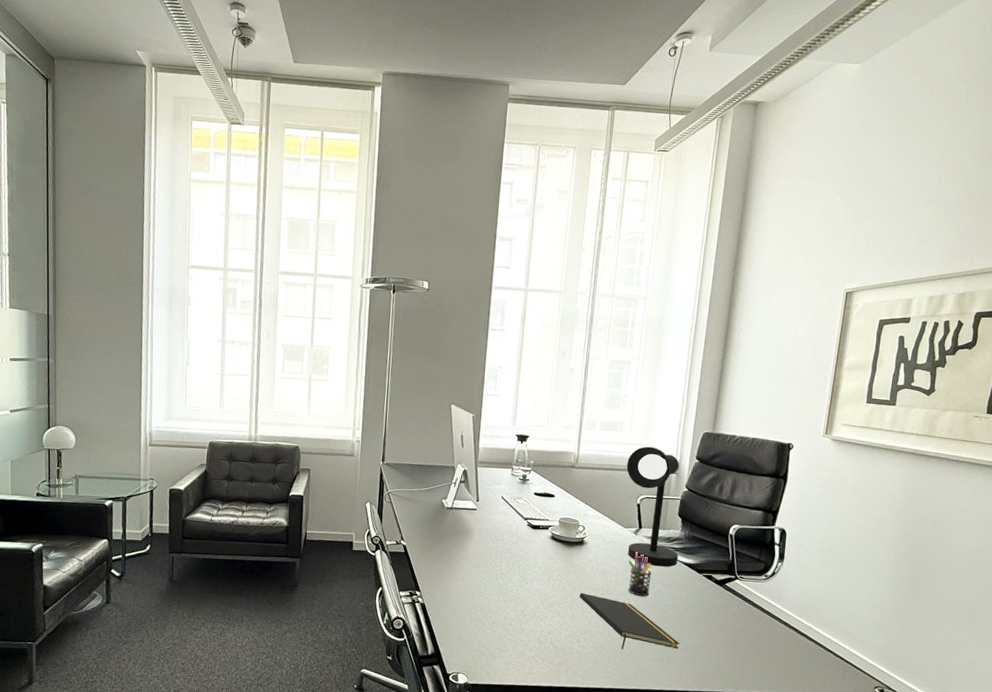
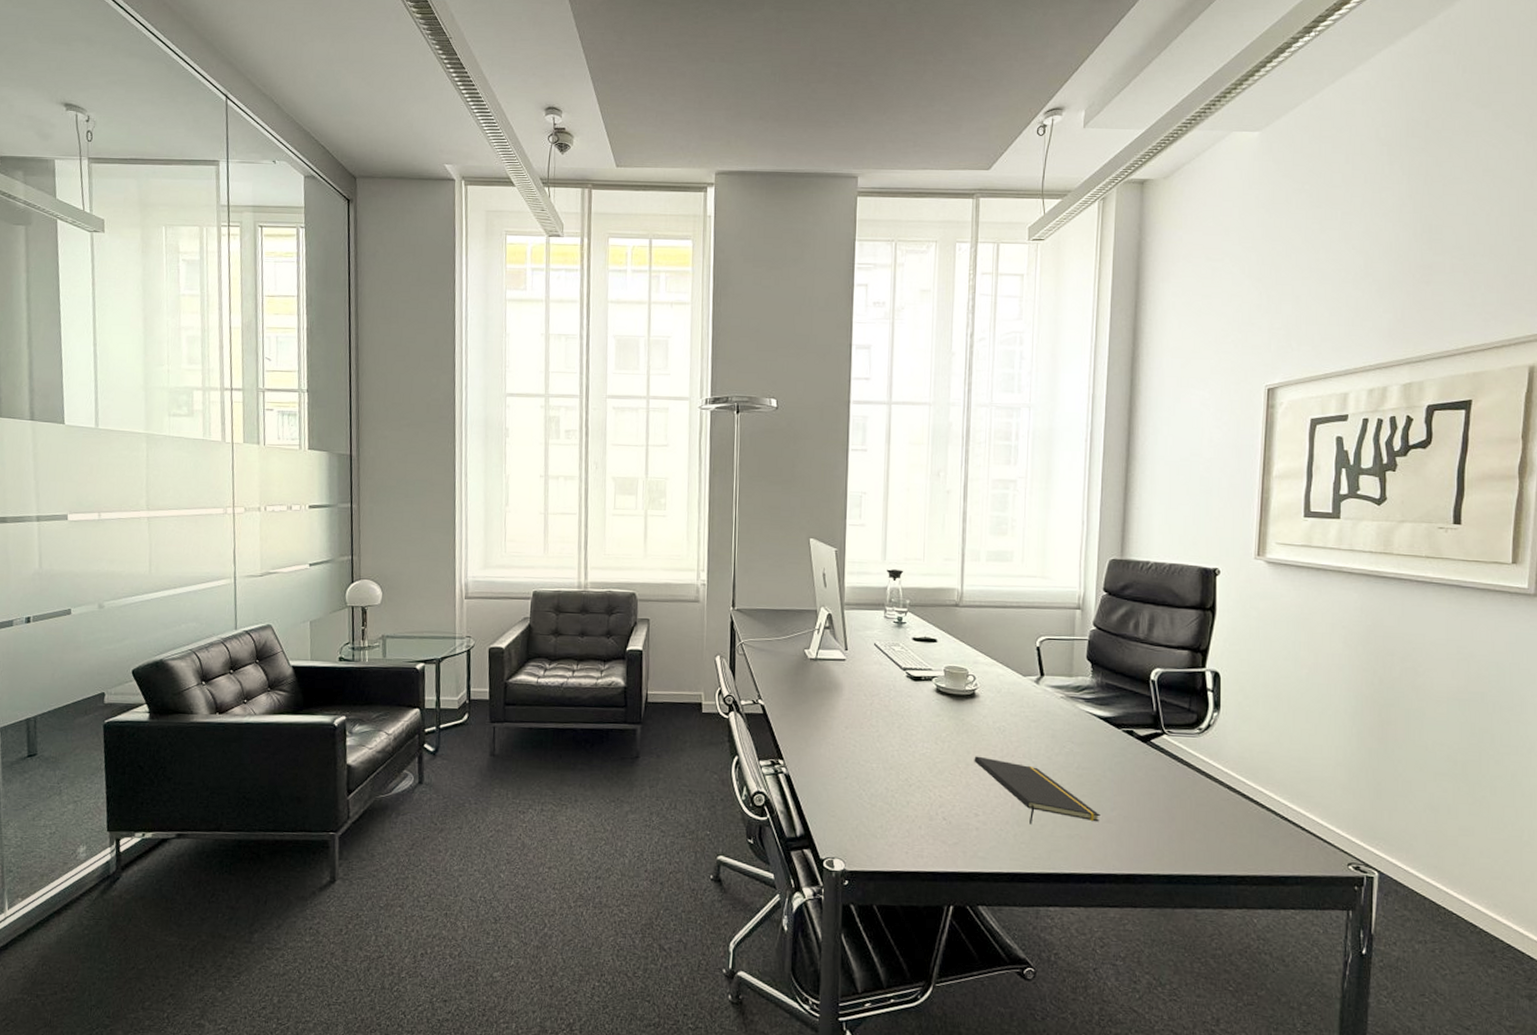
desk lamp: present [626,446,680,567] -> none [1021,578,1091,722]
pen holder: present [628,551,652,596] -> none [1031,703,1060,758]

